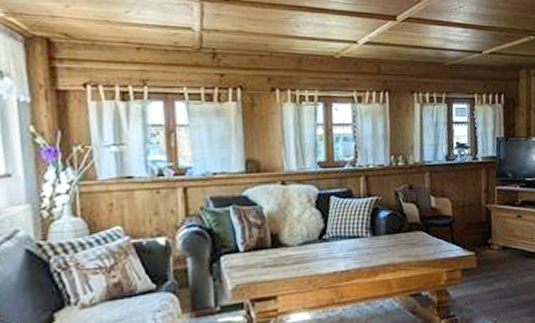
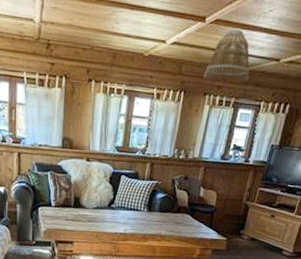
lamp shade: none [406,25,456,78] -> present [203,28,250,83]

